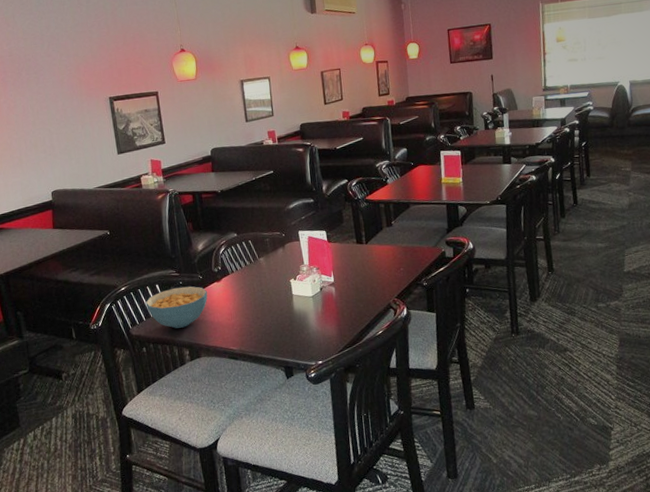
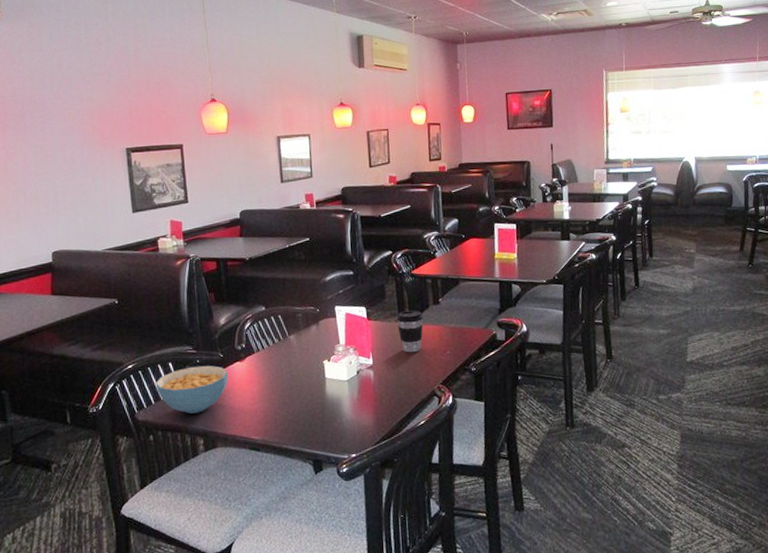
coffee cup: none [354,232,378,271] -> present [397,310,424,353]

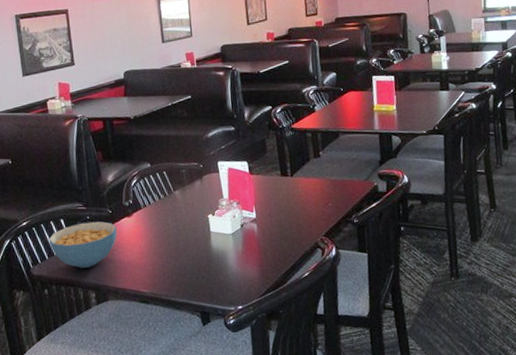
coffee cup: present [397,310,424,353] -> none [278,164,305,206]

